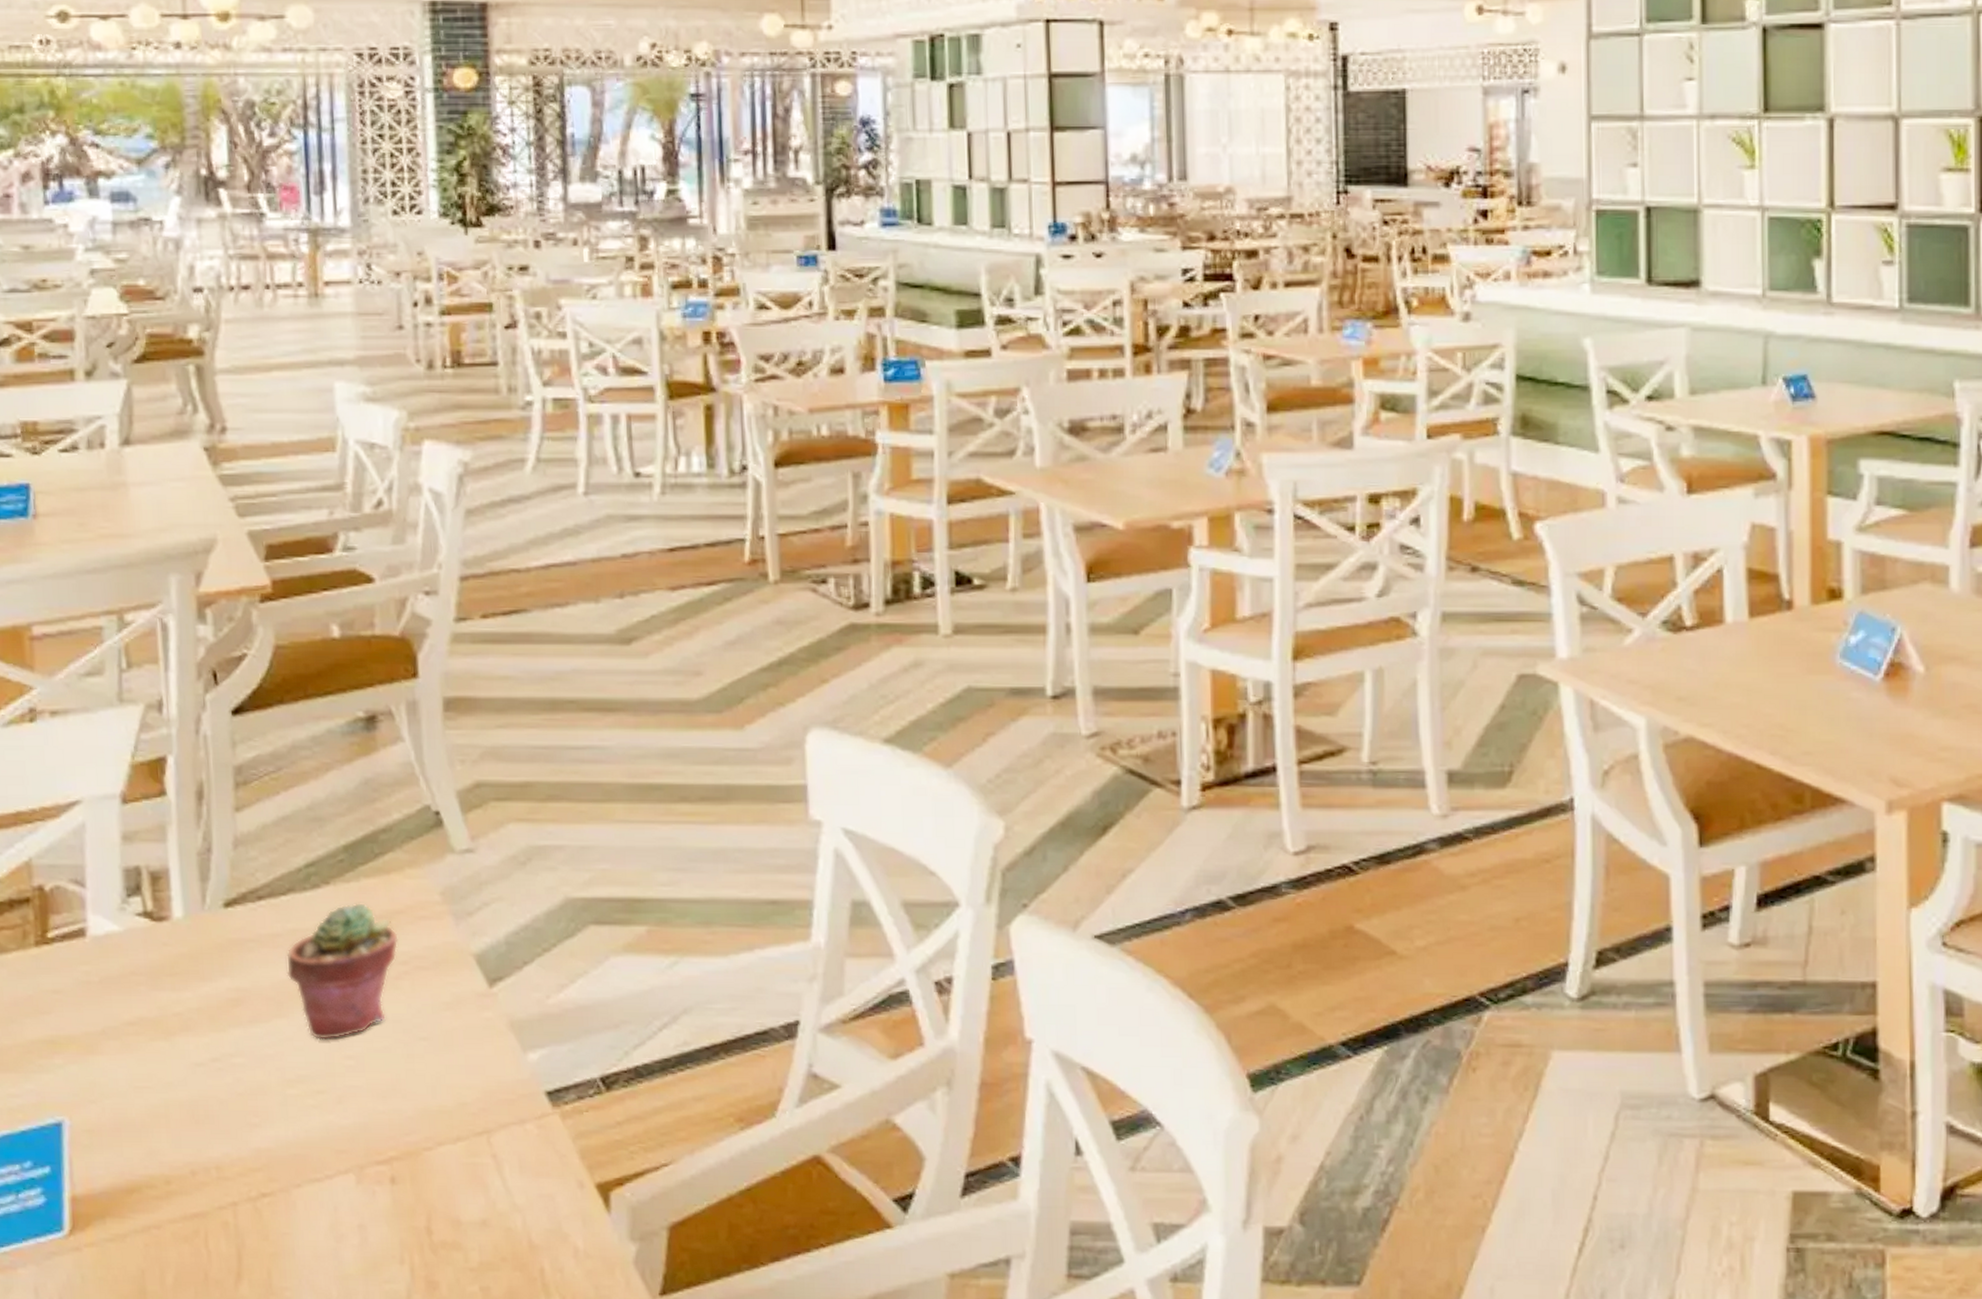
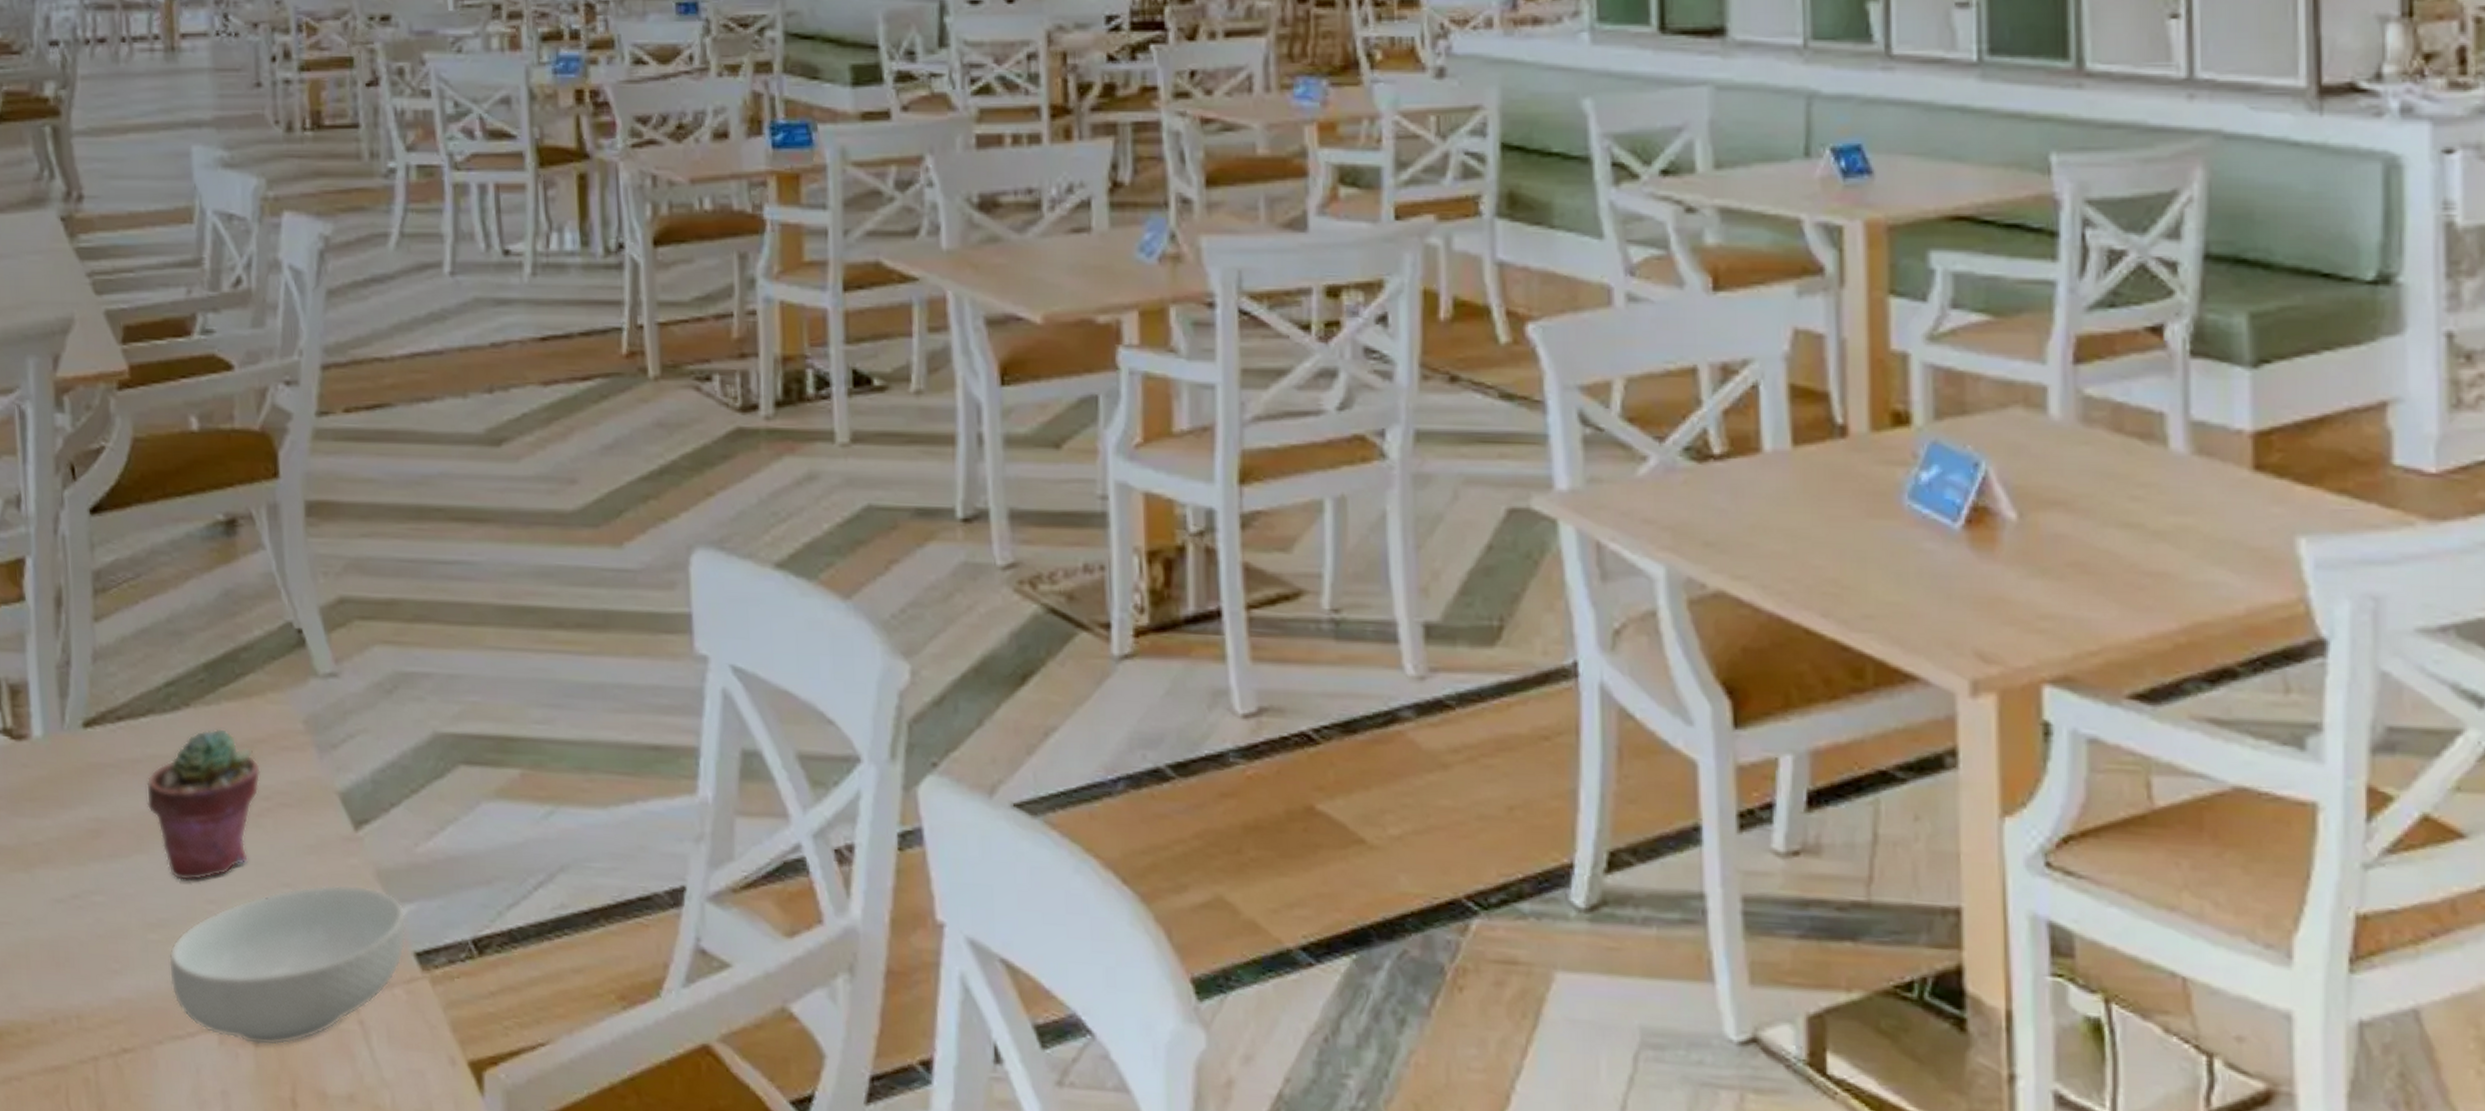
cereal bowl: none [307,1035,538,1182] -> present [168,884,407,1046]

